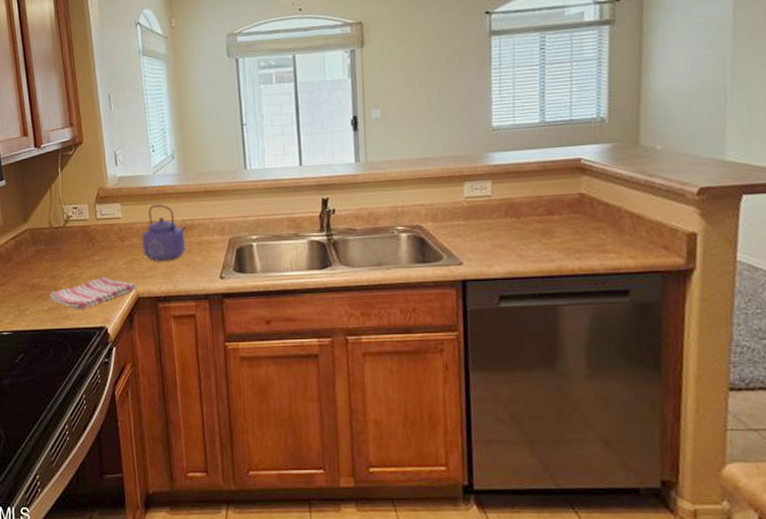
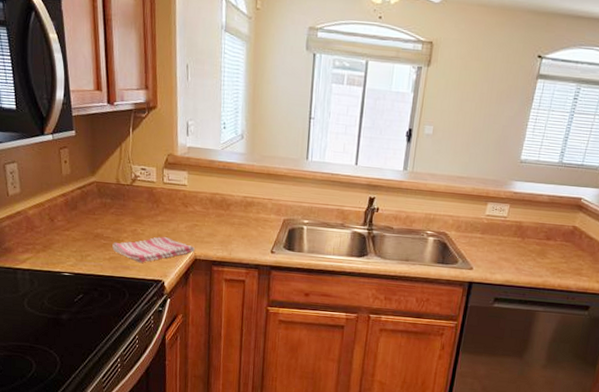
kettle: present [141,204,187,261] -> none [204,178,247,231]

